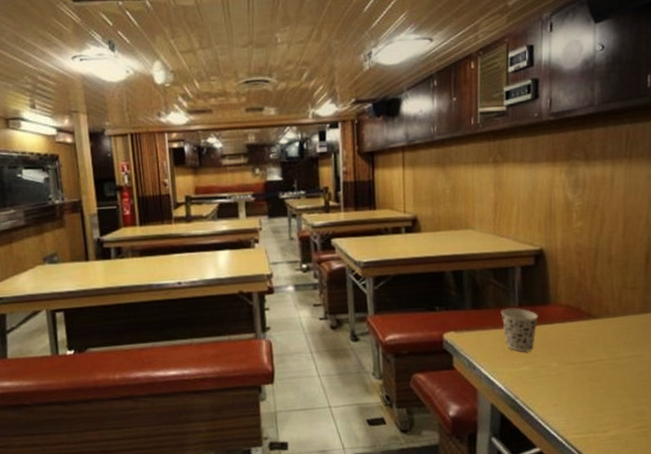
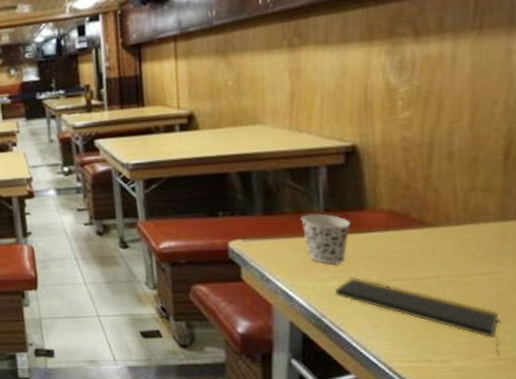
notepad: none [525,363,642,421] -> present [334,278,500,352]

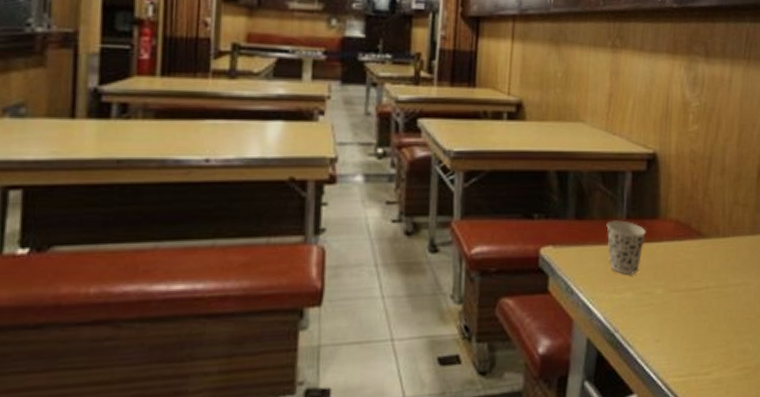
notepad: present [334,278,500,352] -> none [628,289,747,362]

